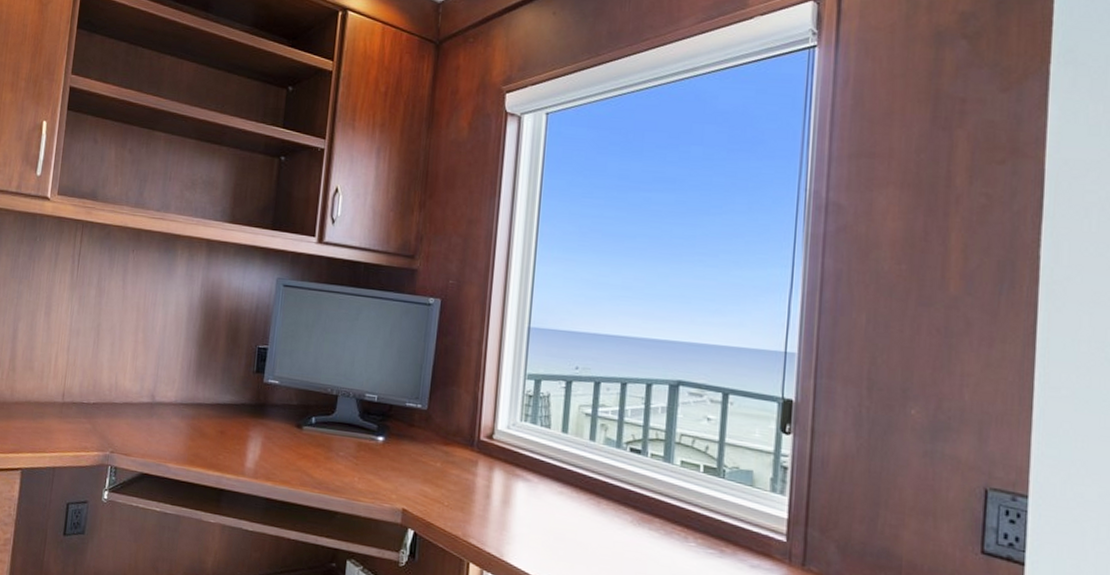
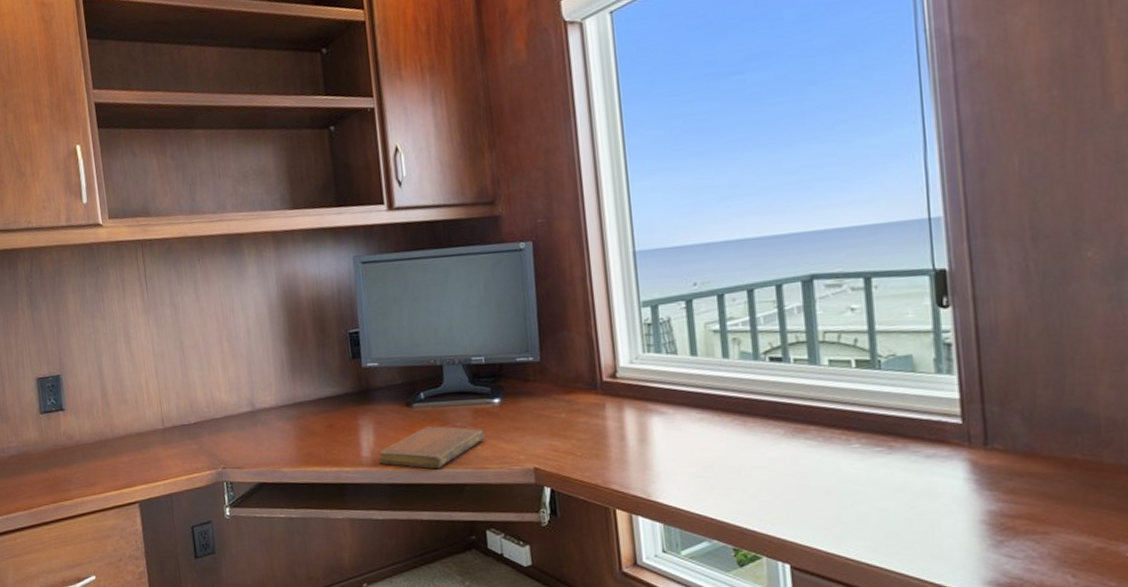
notebook: none [261,450,364,493] -> present [378,426,485,469]

